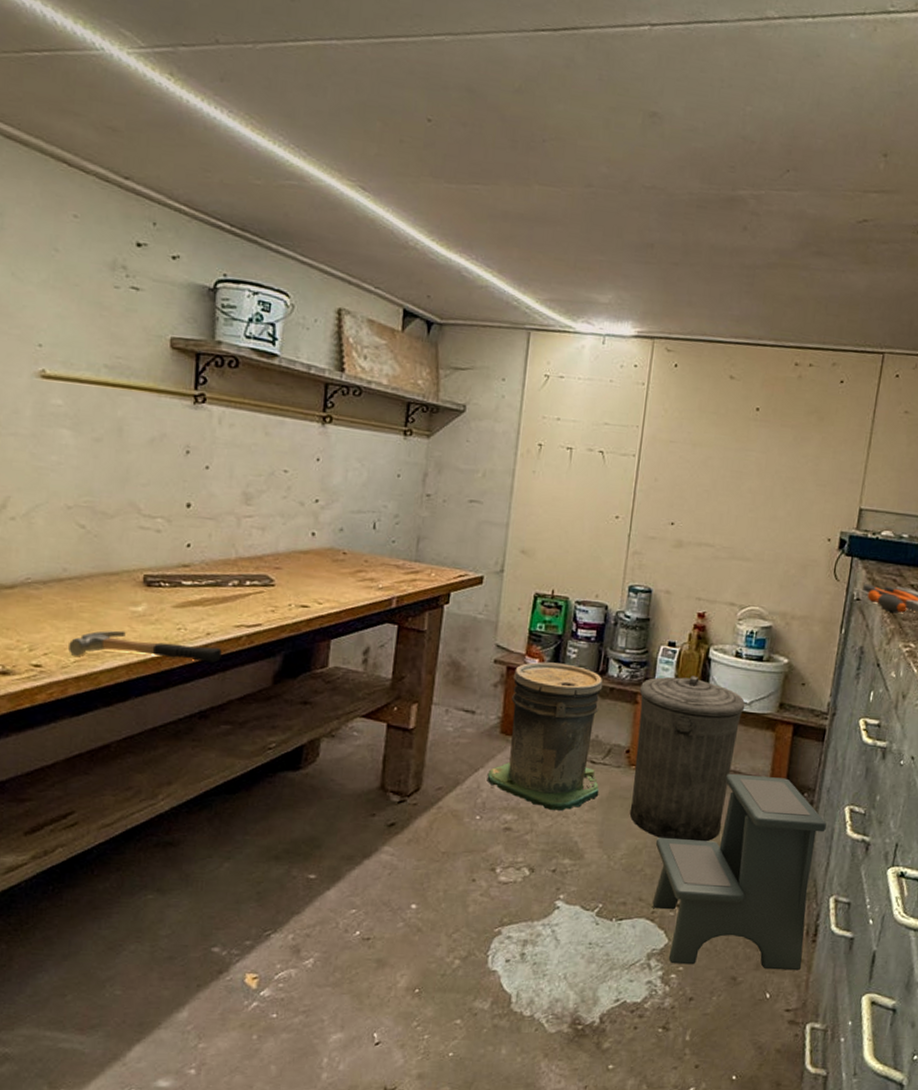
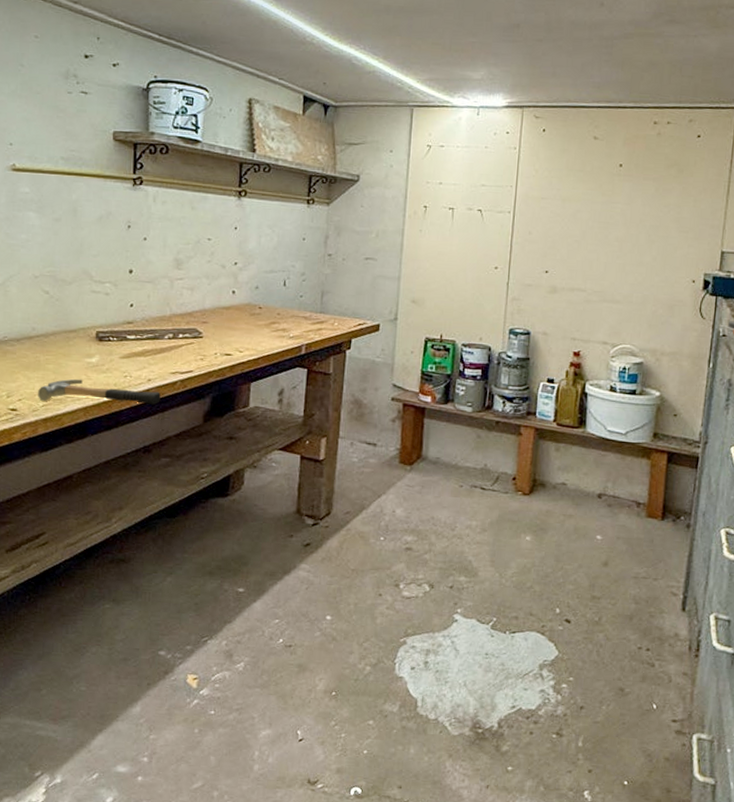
bucket: present [487,661,603,811] -> none [389,398,490,532]
trash can: present [629,675,745,842] -> none [518,409,621,562]
step stool: present [652,773,827,971] -> none [542,498,704,684]

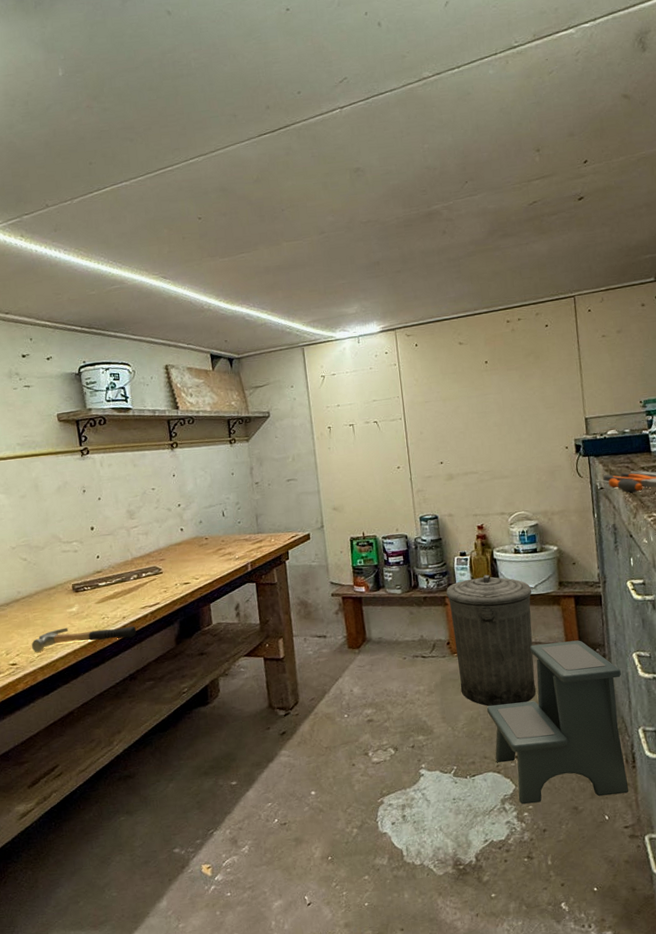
trash can: none [518,409,621,562] -> present [446,574,536,707]
step stool: none [542,498,704,684] -> present [486,640,629,805]

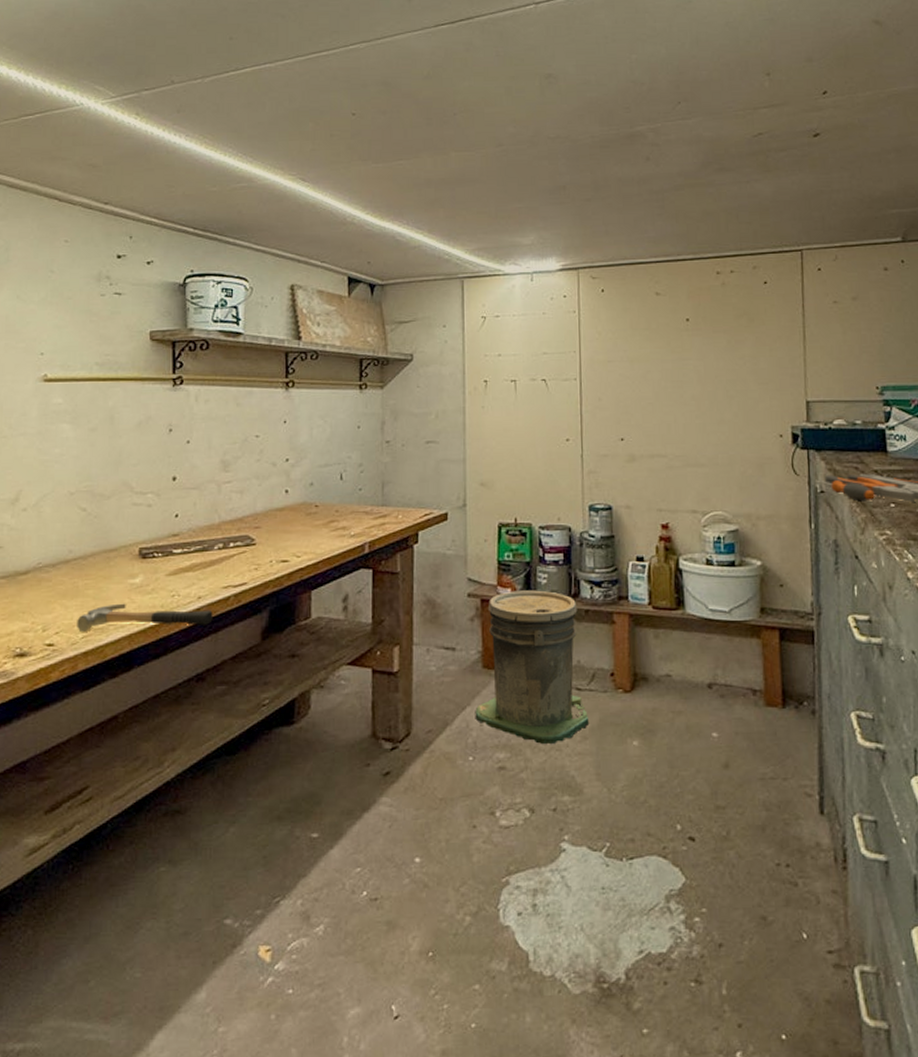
bucket: none [345,585,434,700] -> present [475,590,590,744]
trash can: present [446,574,536,707] -> none [614,588,725,766]
step stool: present [486,640,629,805] -> none [655,687,837,906]

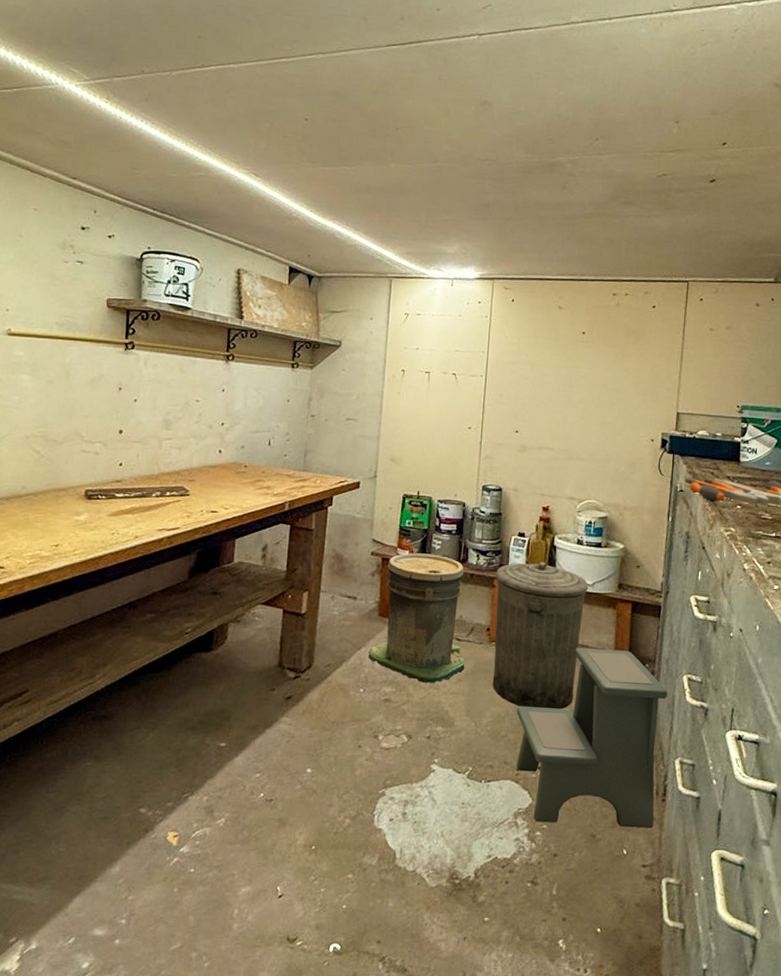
claw hammer: present [77,603,213,632] -> none [25,536,147,562]
trash can: none [614,588,725,766] -> present [492,561,589,710]
step stool: none [655,687,837,906] -> present [516,647,667,829]

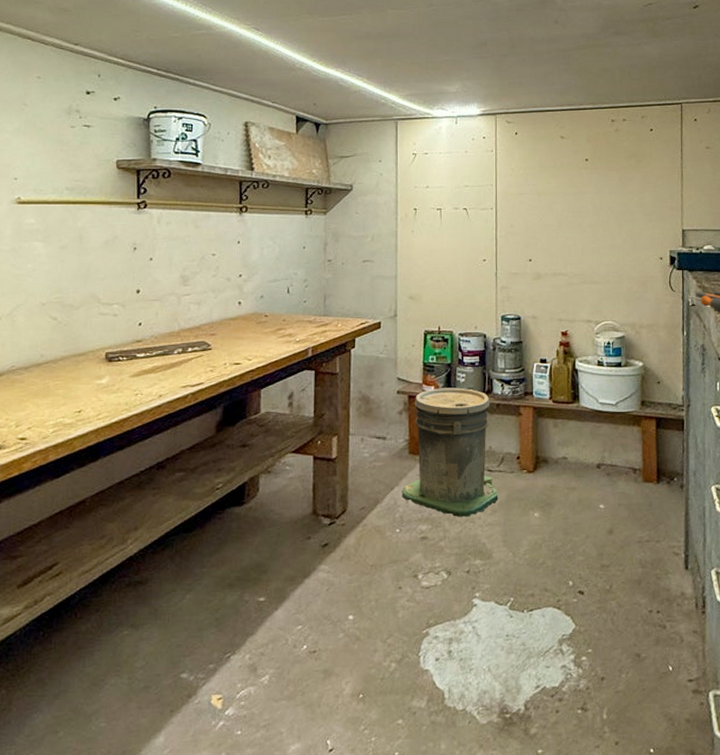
trash can: present [492,561,589,710] -> none [521,386,612,533]
step stool: present [516,647,667,829] -> none [552,466,698,647]

